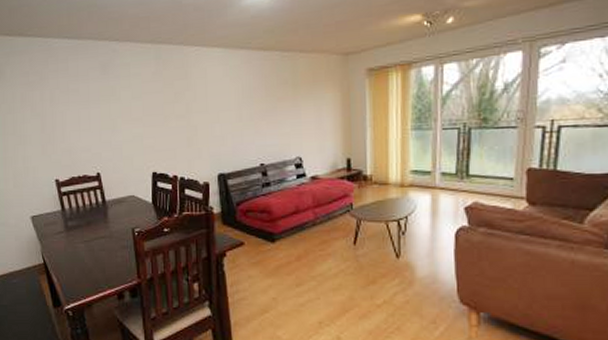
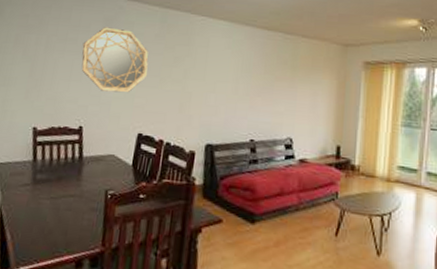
home mirror: none [84,72,152,137] -> present [81,27,149,93]

